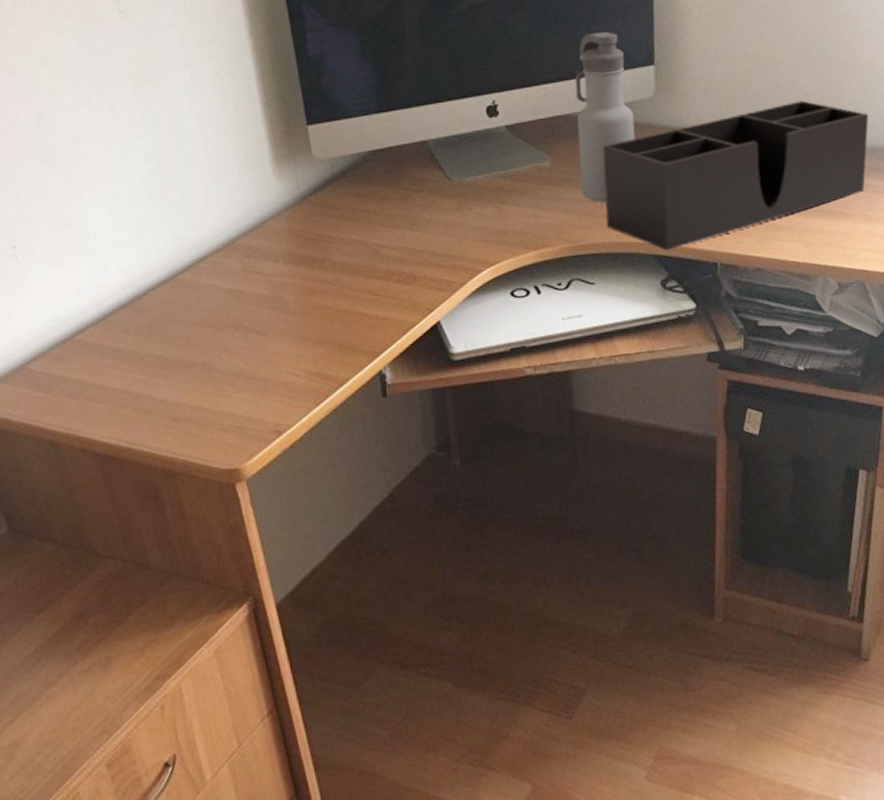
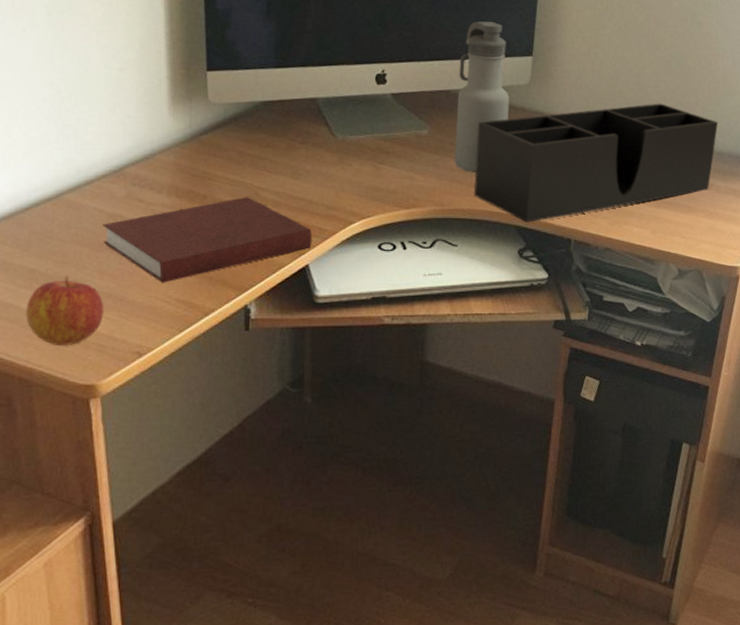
apple: none [158,359,237,432] -> present [26,275,104,345]
notebook: none [223,256,441,357] -> present [103,197,312,283]

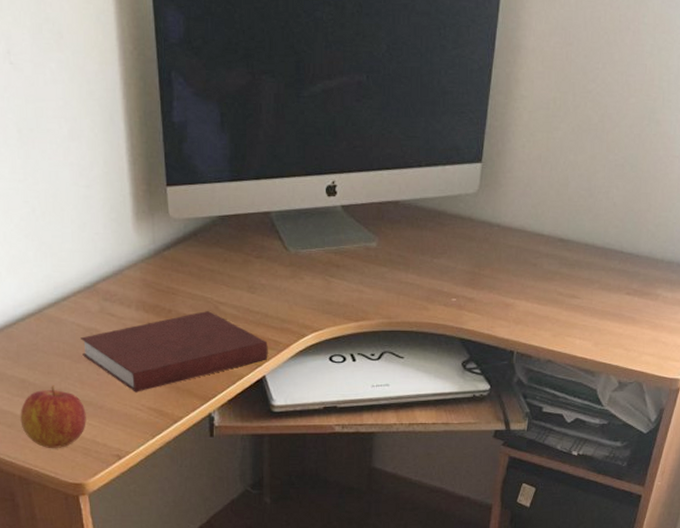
water bottle: present [454,21,509,173] -> none [402,127,457,285]
desk organizer: present [474,103,719,222] -> none [420,210,670,335]

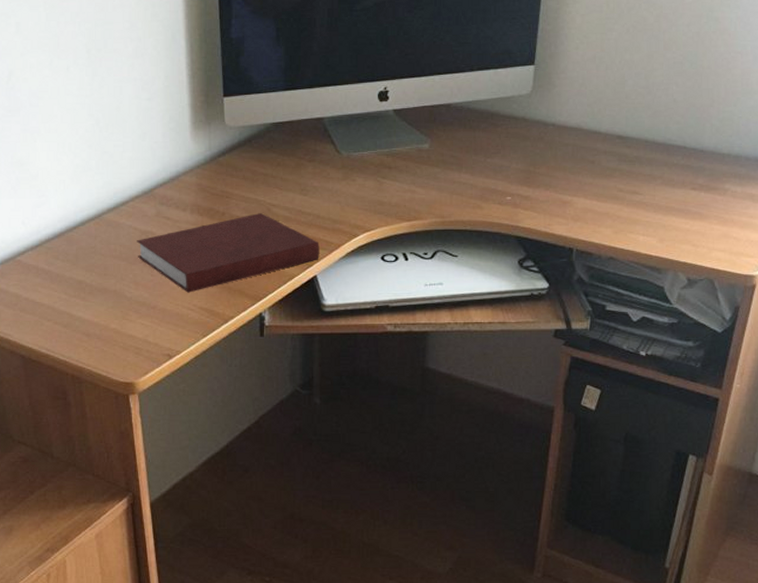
apple: present [20,385,86,448] -> none [76,286,139,347]

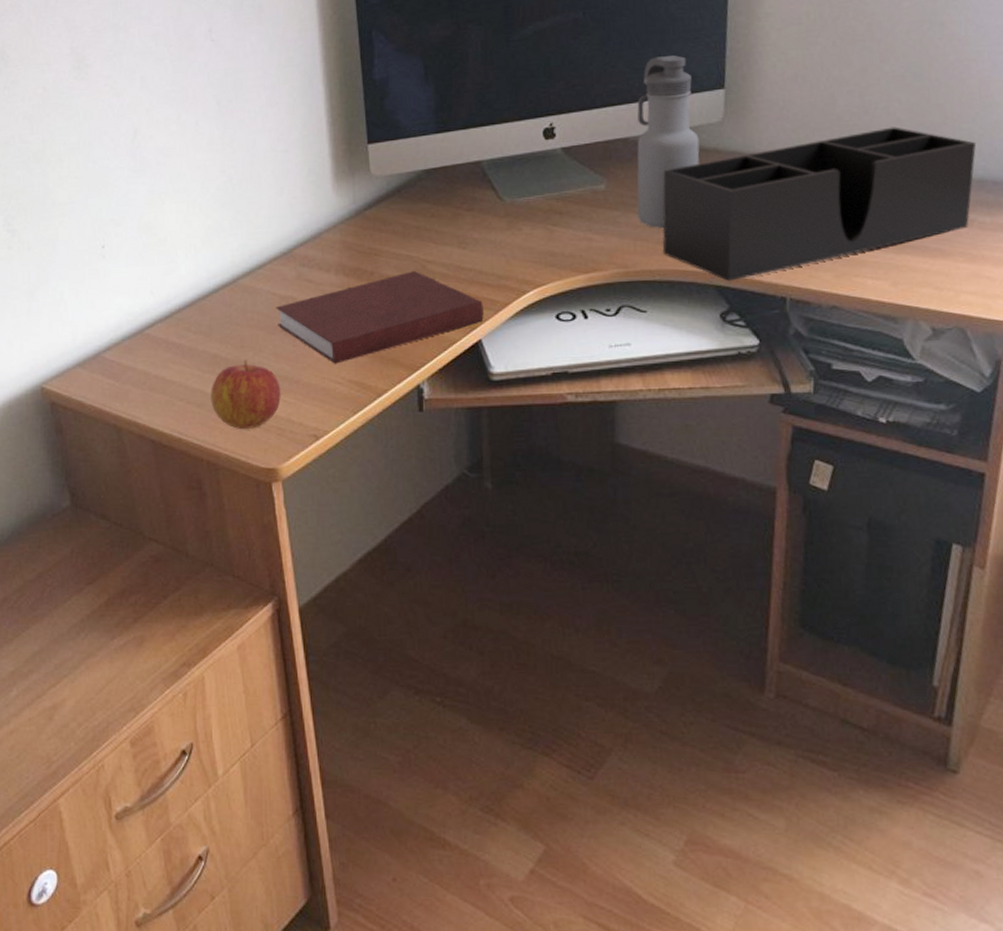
apple: none [76,286,139,347] -> present [210,359,281,429]
water bottle: none [455,33,510,184] -> present [637,55,700,228]
desk organizer: none [474,106,736,233] -> present [662,127,977,281]

